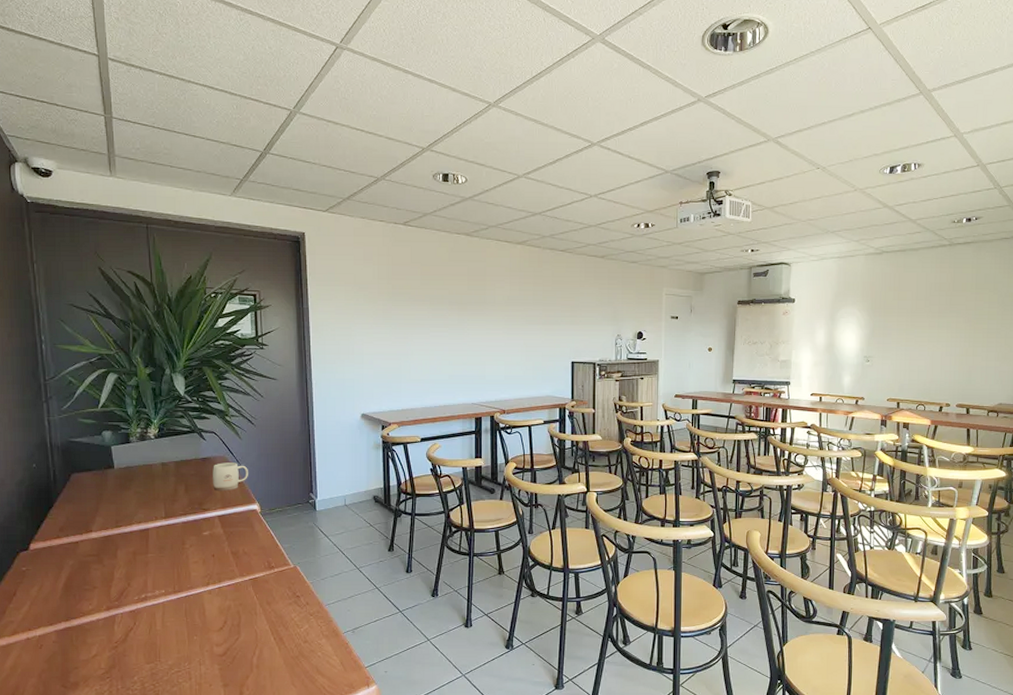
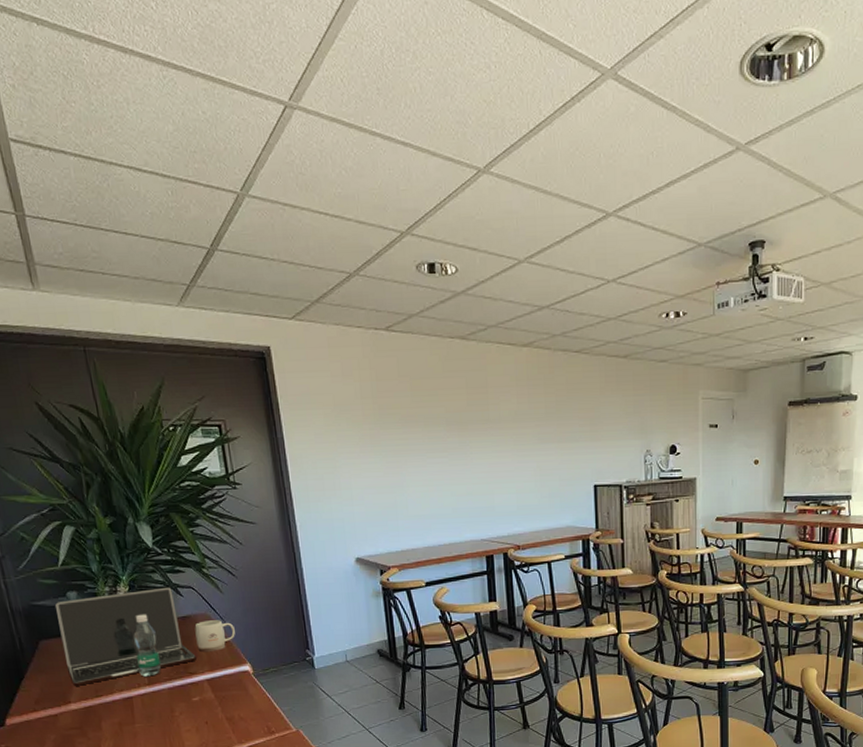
laptop: none [91,431,211,516] -> present [55,587,197,686]
bottle: none [156,454,178,511] -> present [132,614,161,677]

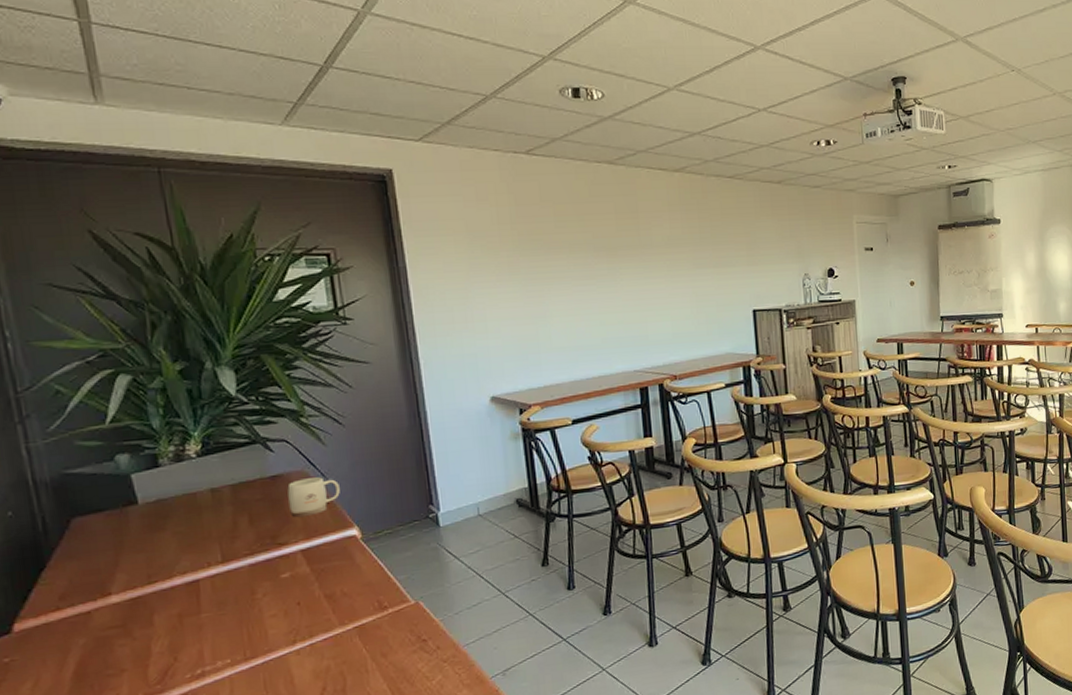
laptop: present [55,587,197,686] -> none [98,441,288,573]
bottle: present [132,614,161,677] -> none [203,476,240,554]

